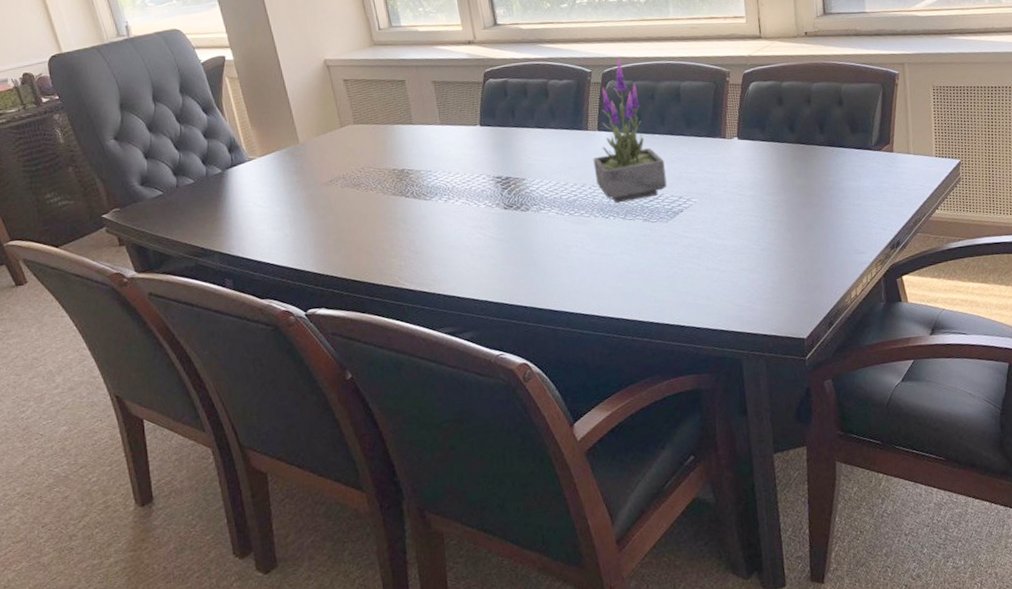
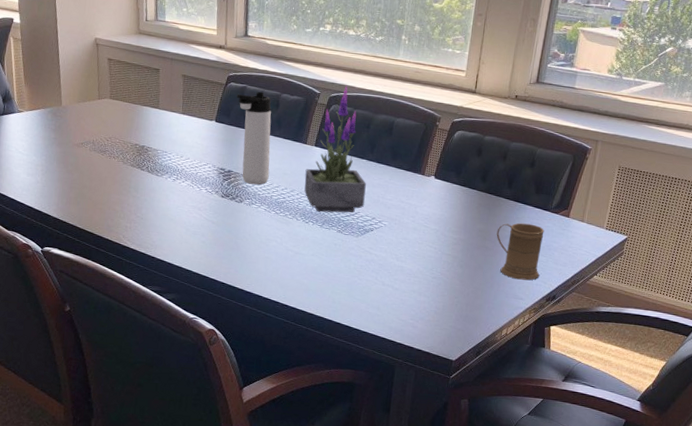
thermos bottle: none [499,83,554,188] -> present [237,92,272,185]
mug: none [819,167,877,232] -> present [496,223,545,281]

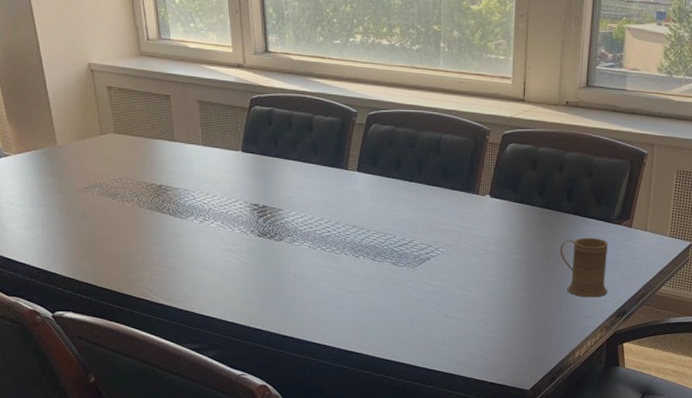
thermos bottle: present [237,92,272,185] -> none [263,115,309,220]
potted plant: present [304,85,366,213] -> none [349,101,418,244]

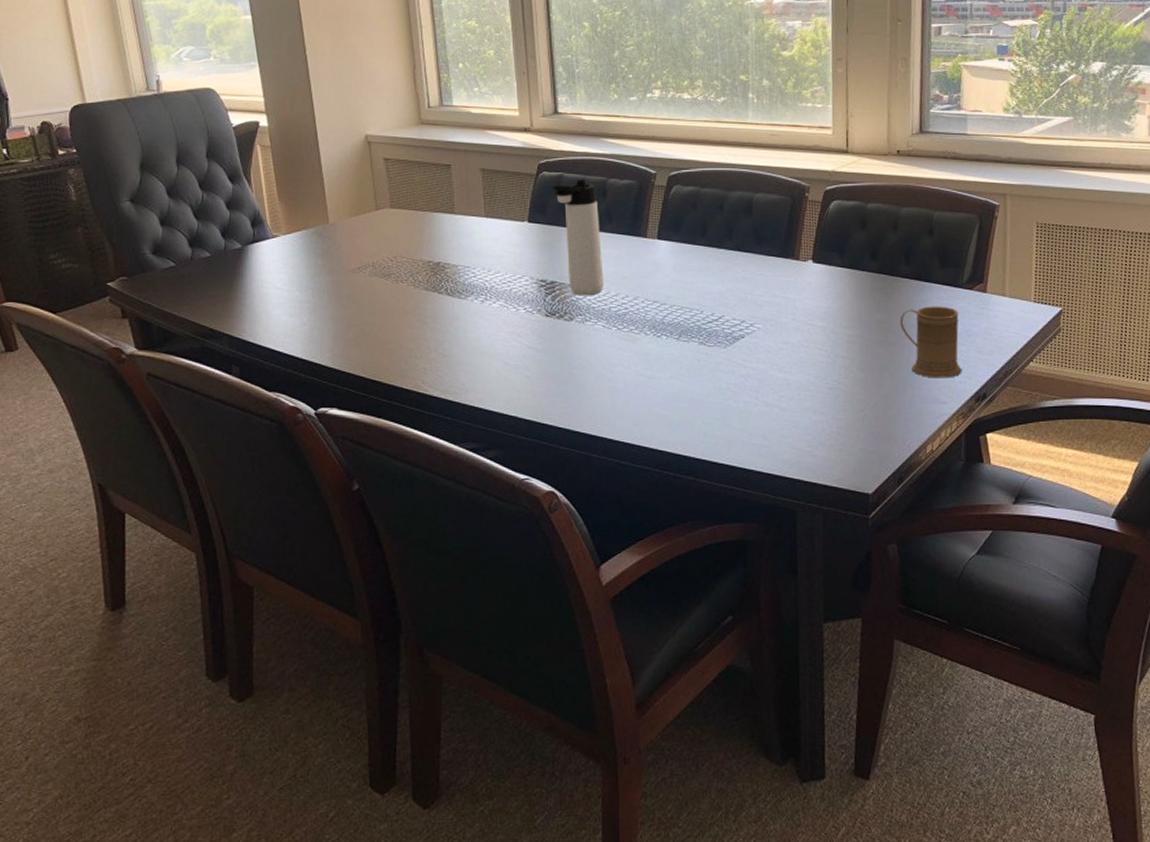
thermos bottle: none [263,115,309,220] -> present [552,180,604,296]

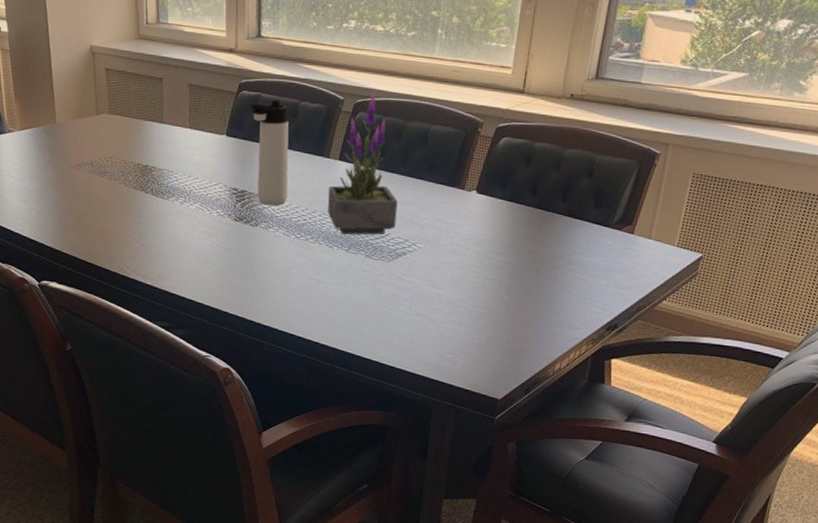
potted plant: none [649,160,729,322] -> present [327,89,398,235]
mug: present [900,306,962,378] -> none [548,241,605,308]

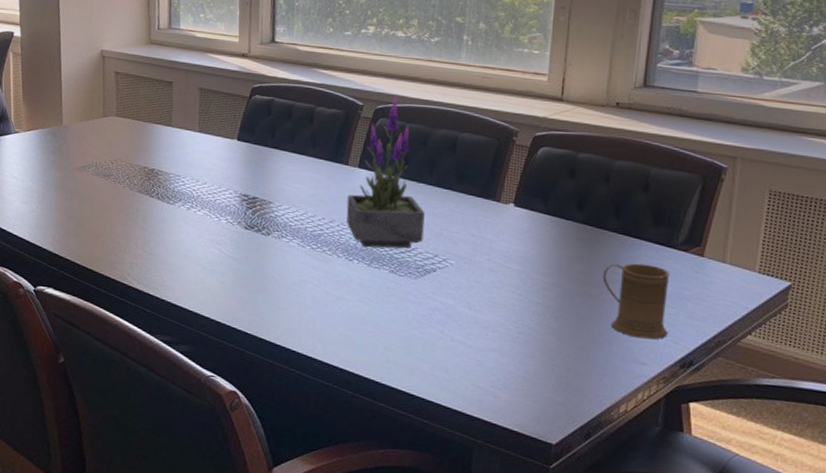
thermos bottle: present [250,101,289,206] -> none [263,105,304,214]
mug: none [548,241,605,308] -> present [602,263,670,340]

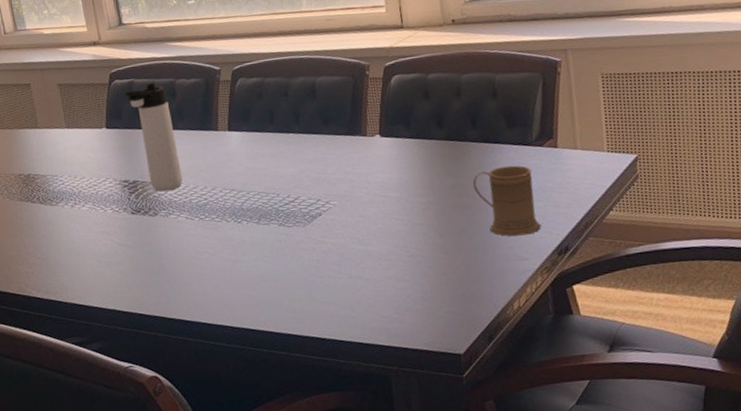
thermos bottle: none [263,105,304,214] -> present [125,83,183,192]
potted plant: present [346,95,425,249] -> none [223,53,304,207]

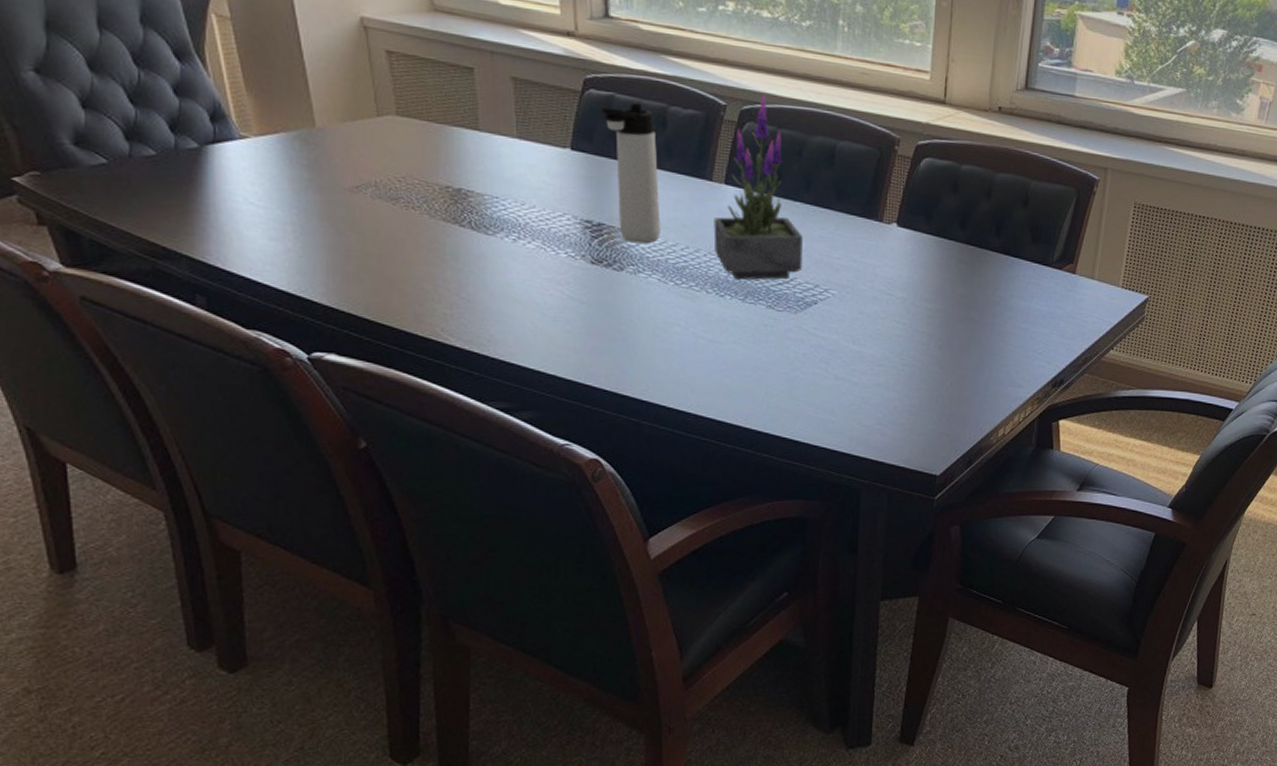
potted plant: none [223,53,304,207] -> present [713,93,803,281]
mug: present [472,165,541,237] -> none [984,283,1045,361]

